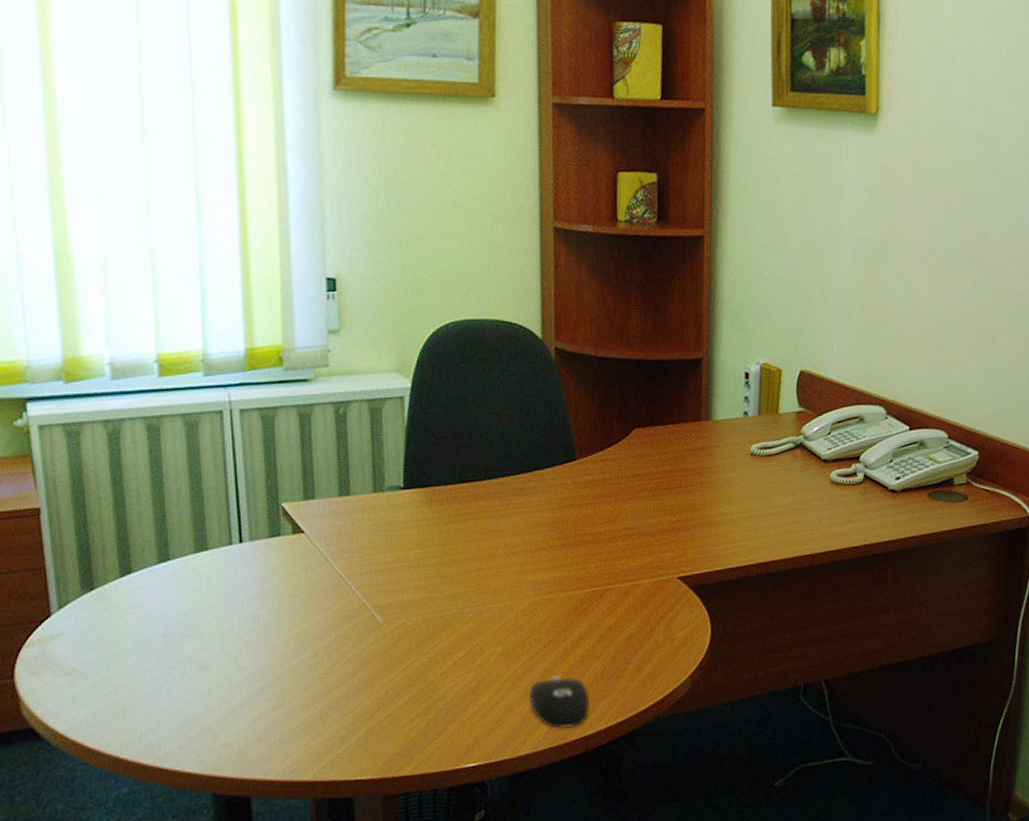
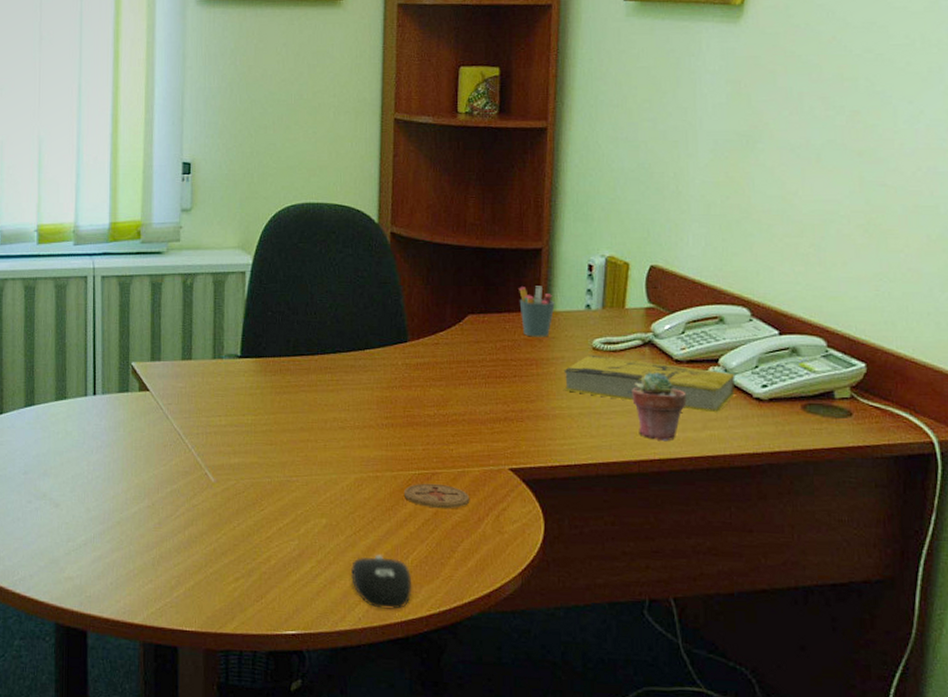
coaster: none [579,599,642,624] -> present [405,483,470,509]
pen holder: none [682,396,716,447] -> present [519,286,555,337]
book: none [725,460,874,507] -> present [563,354,735,413]
potted succulent: none [786,472,833,538] -> present [632,372,687,442]

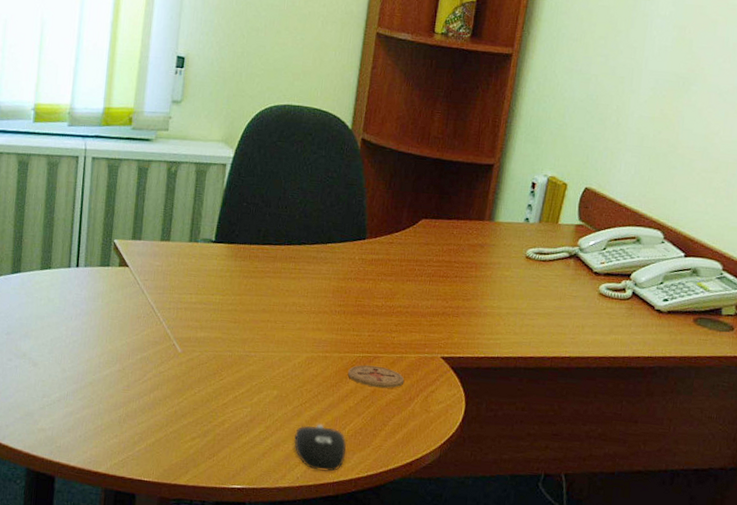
pen holder: present [519,286,555,337] -> none [468,198,499,244]
book: present [563,354,735,413] -> none [497,262,643,321]
potted succulent: present [632,372,687,442] -> none [553,281,600,342]

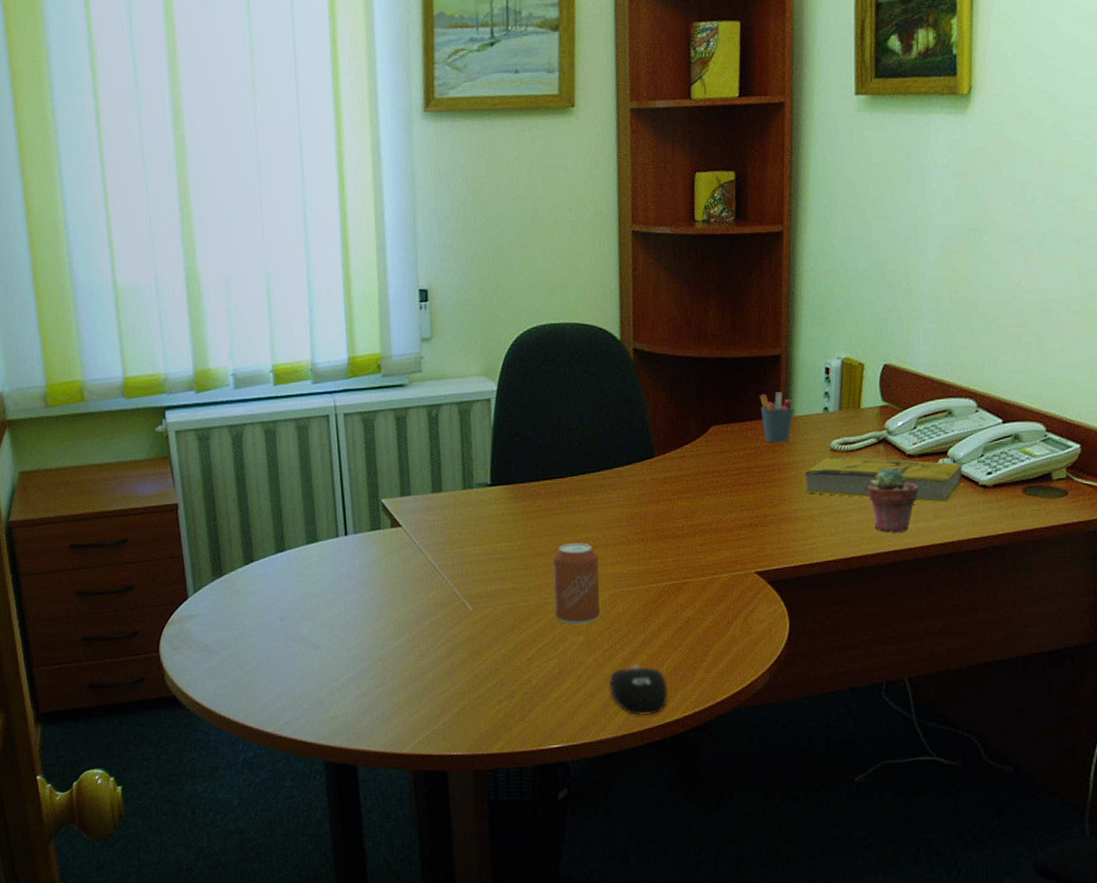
can: none [254,305,302,380] -> present [553,543,600,625]
coaster: present [348,365,405,389] -> none [657,592,720,617]
pen holder: none [468,198,499,244] -> present [760,392,795,443]
book: none [497,262,643,321] -> present [804,456,963,503]
potted succulent: none [553,281,600,342] -> present [868,468,919,534]

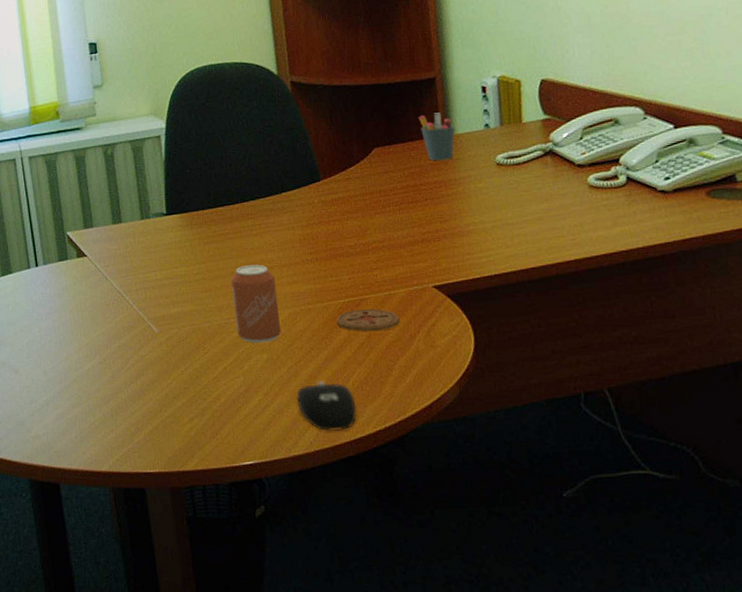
coaster: none [657,592,720,617] -> present [337,308,400,332]
book: present [804,456,963,503] -> none [472,169,640,210]
potted succulent: present [868,468,919,534] -> none [539,178,594,243]

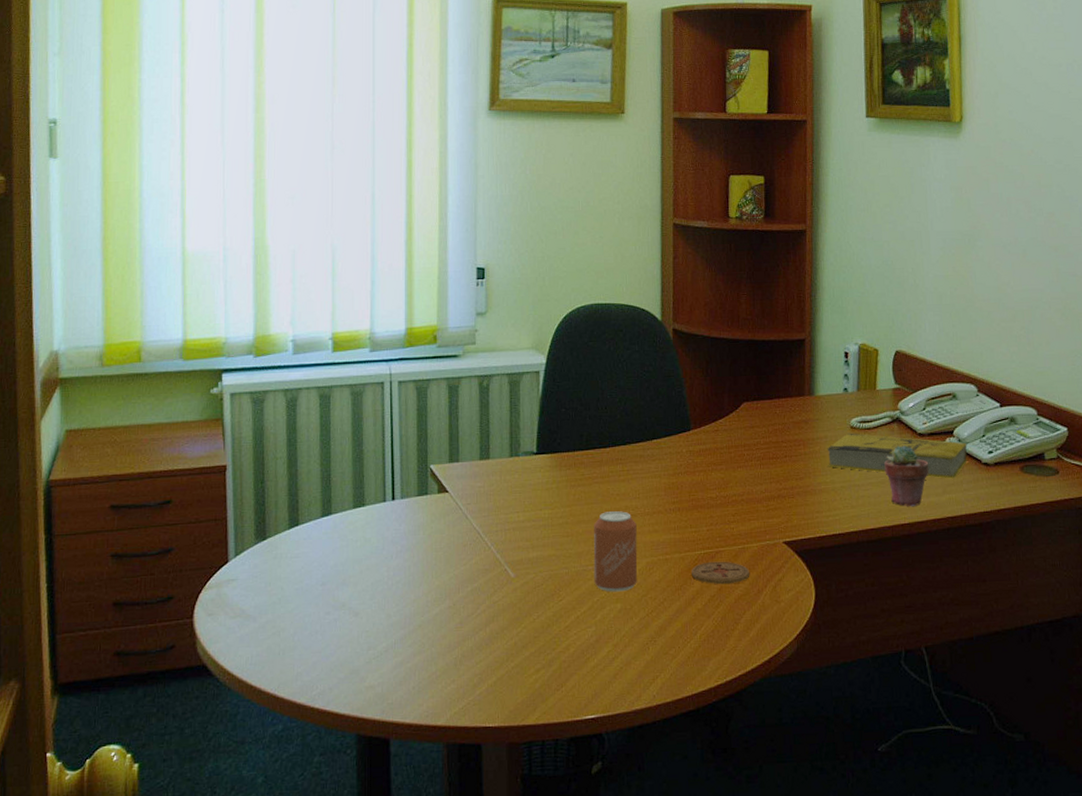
computer mouse: present [296,381,357,431] -> none [645,633,701,684]
pen holder: present [419,112,455,161] -> none [787,373,818,420]
book: none [472,169,640,210] -> present [827,433,967,479]
potted succulent: none [539,178,594,243] -> present [884,445,929,507]

